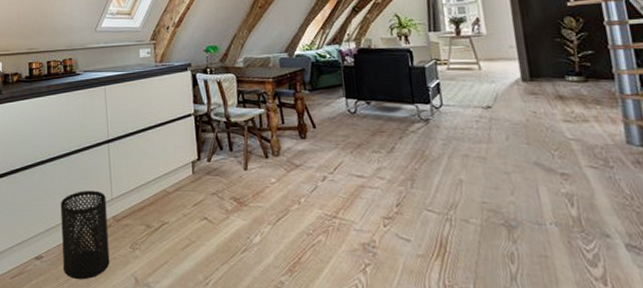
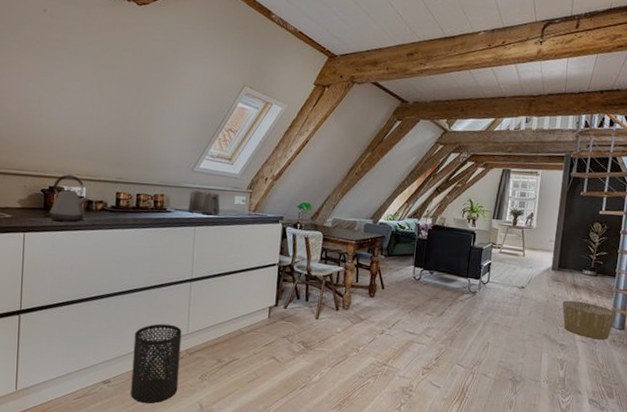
toaster: none [95,47,127,73] -> present [187,188,221,215]
basket: none [548,116,633,162] -> present [562,300,617,340]

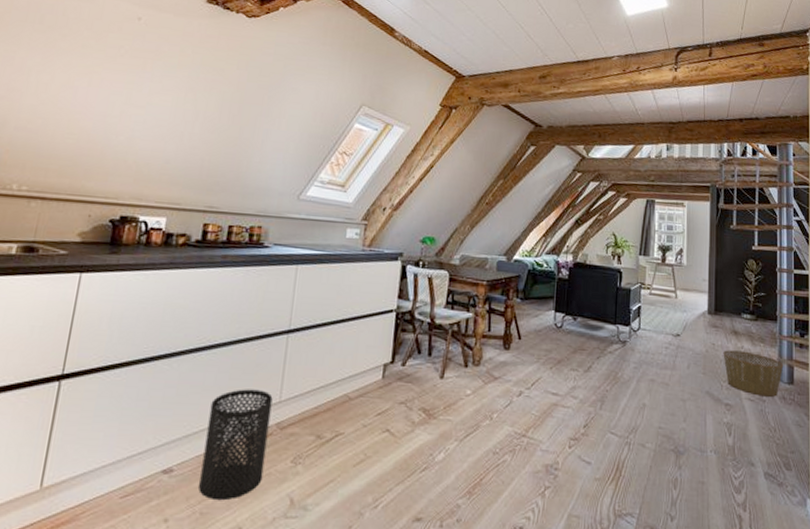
kettle: present [49,174,89,223] -> none [117,202,169,261]
toaster: present [187,188,221,215] -> none [289,219,329,251]

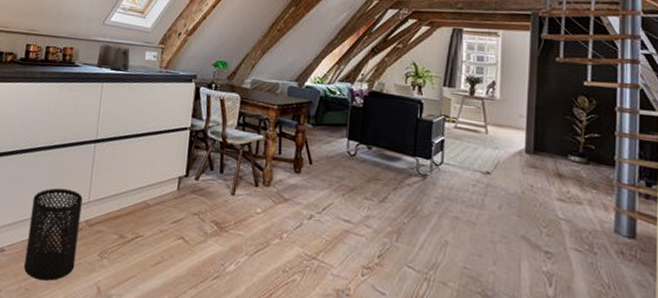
toaster: none [289,219,329,251] -> present [96,42,130,71]
basket: present [723,350,784,397] -> none [543,193,623,250]

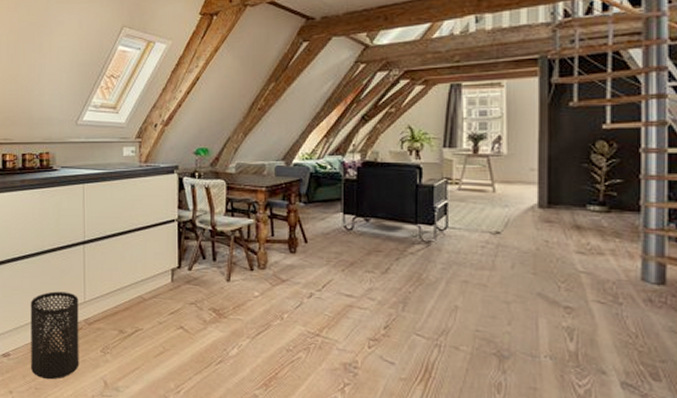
toaster: present [96,42,130,71] -> none [74,143,109,171]

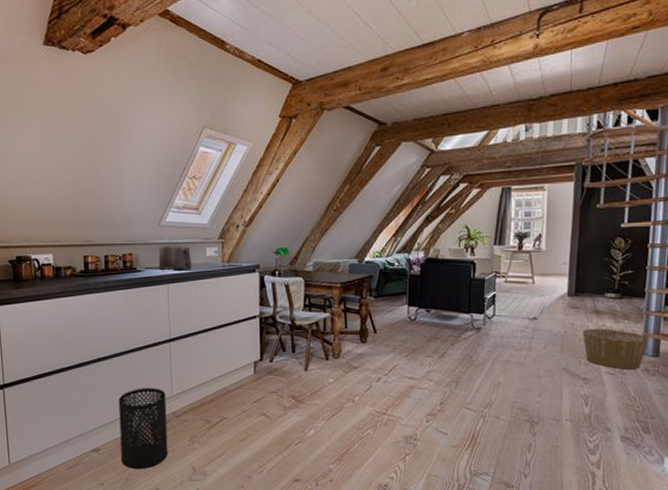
toaster: none [74,143,109,171] -> present [158,244,193,271]
basket: none [560,247,651,299] -> present [582,329,650,369]

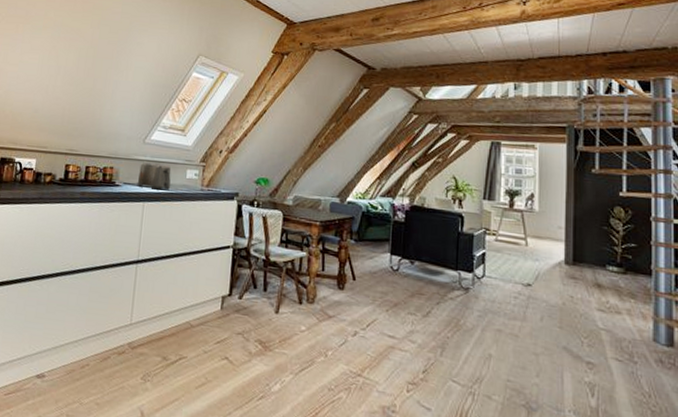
trash can: present [118,388,168,470] -> none [65,310,125,406]
basket: present [582,329,650,369] -> none [583,304,661,359]

